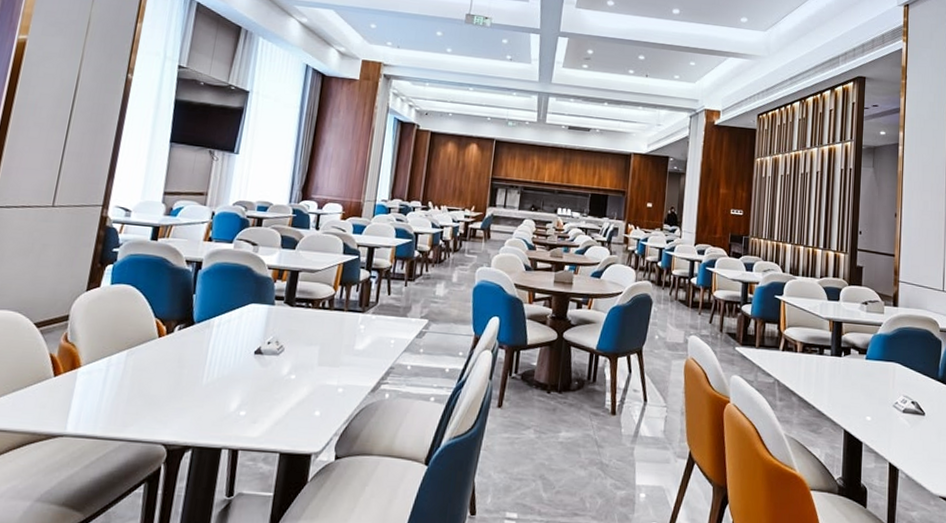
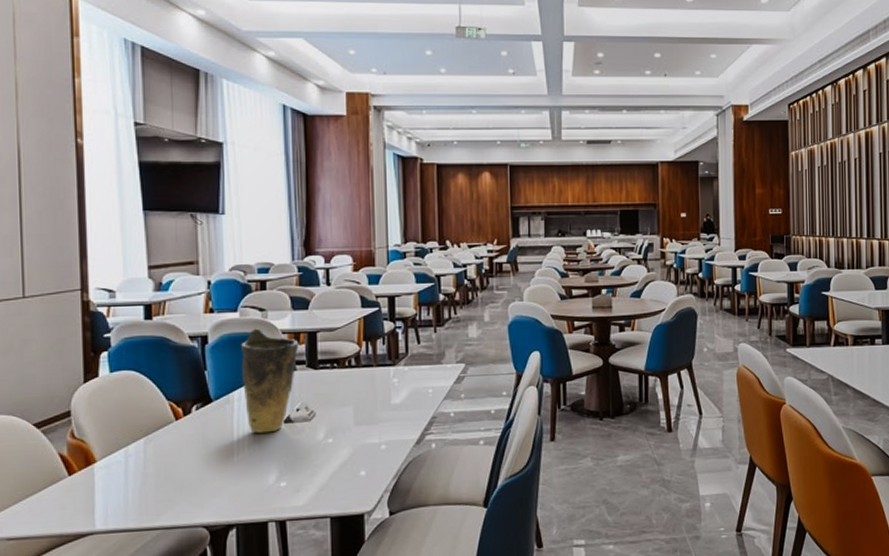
vase: none [222,260,282,362] -> present [241,328,299,434]

